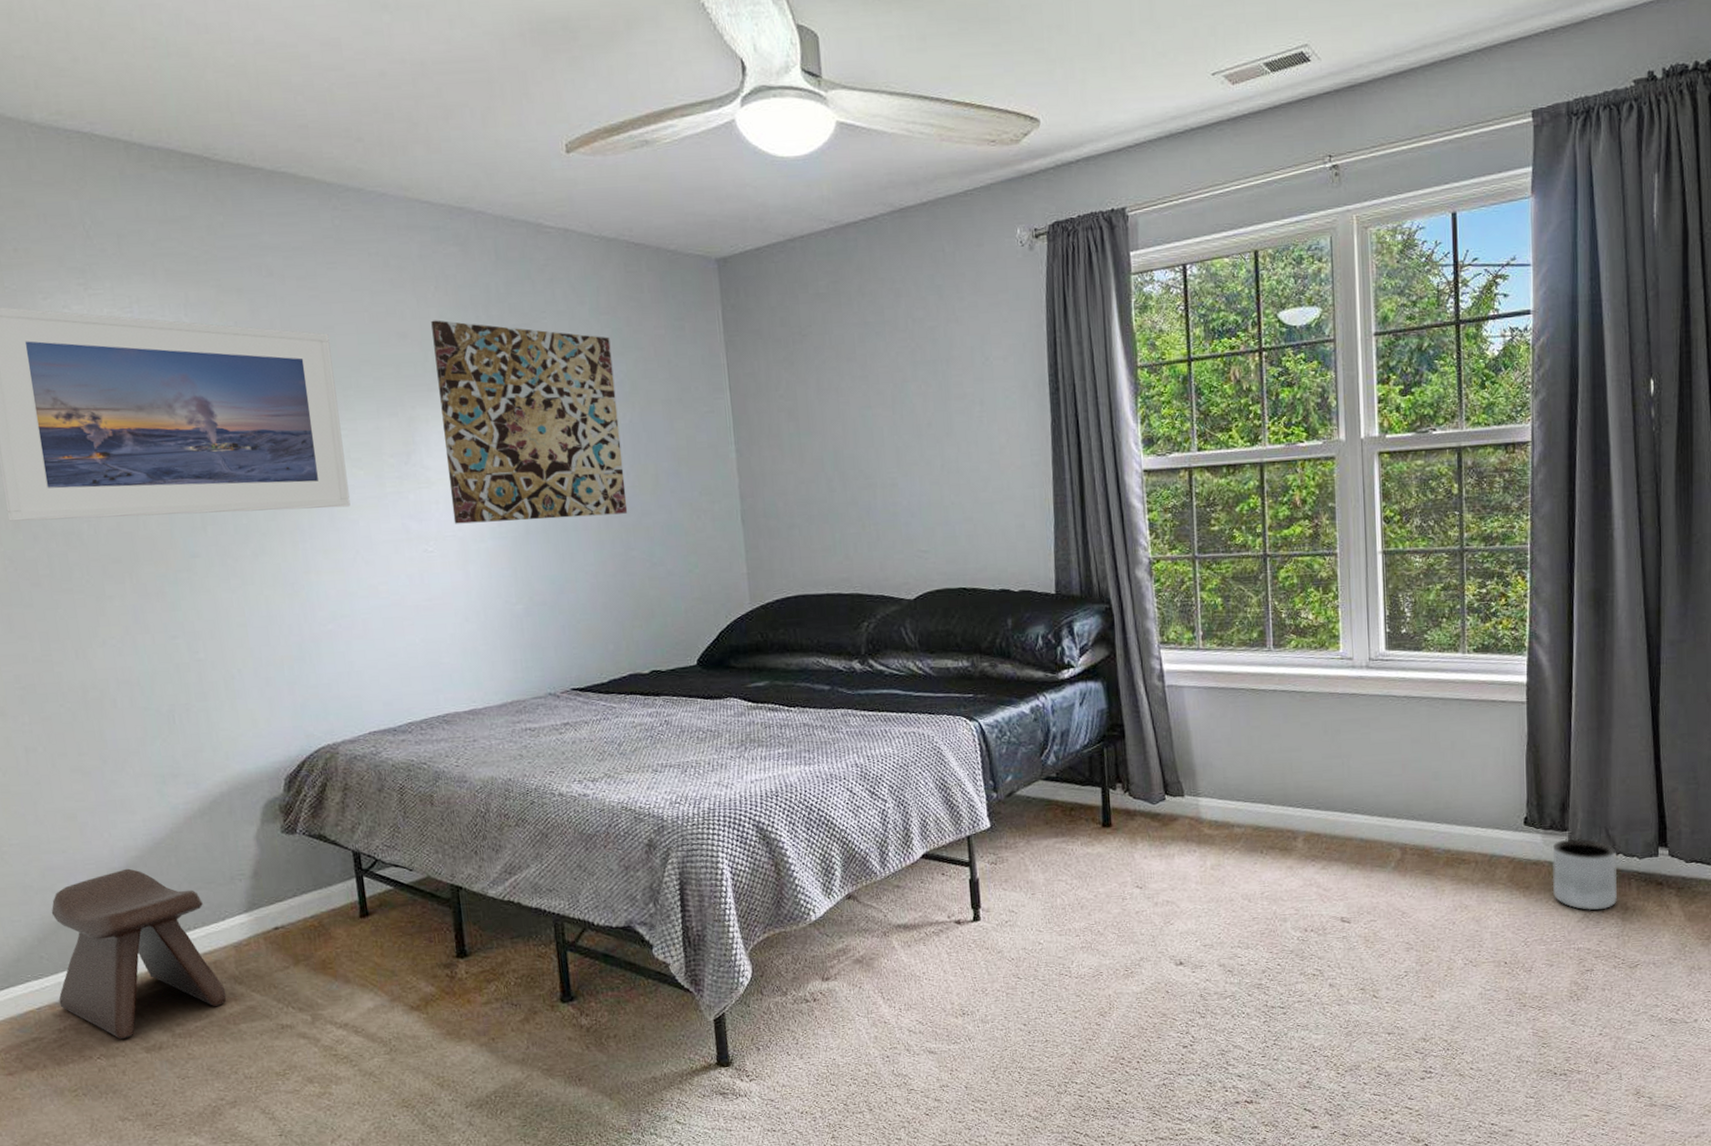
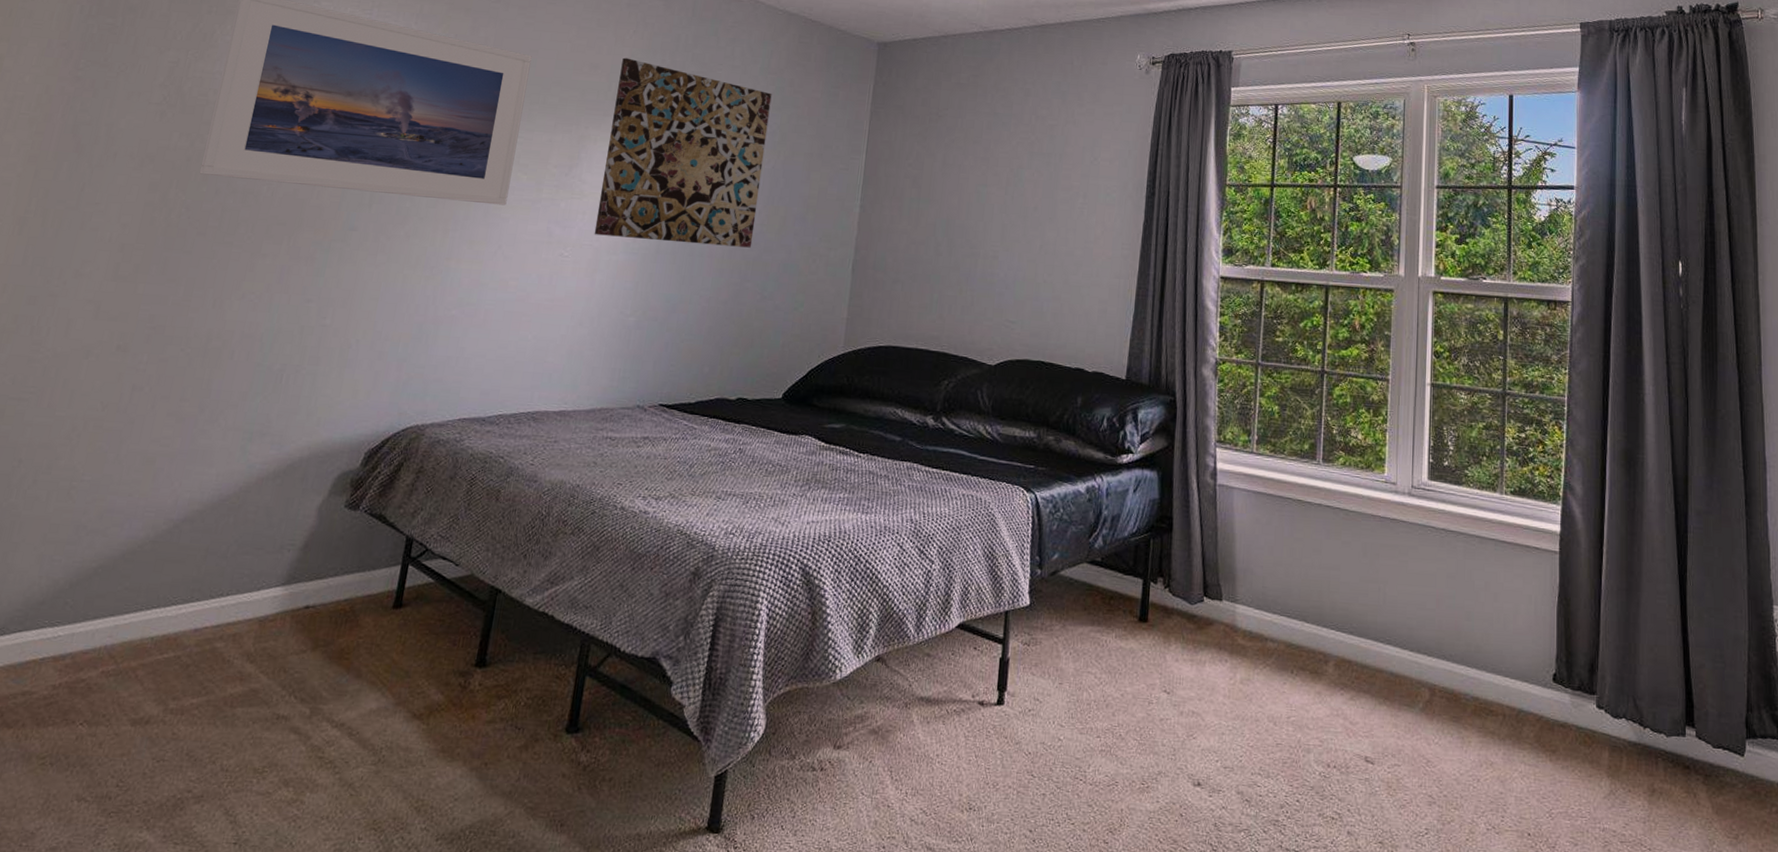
stool: present [51,868,227,1040] -> none [64,521,245,707]
planter: present [1552,838,1618,911] -> none [1579,703,1645,789]

